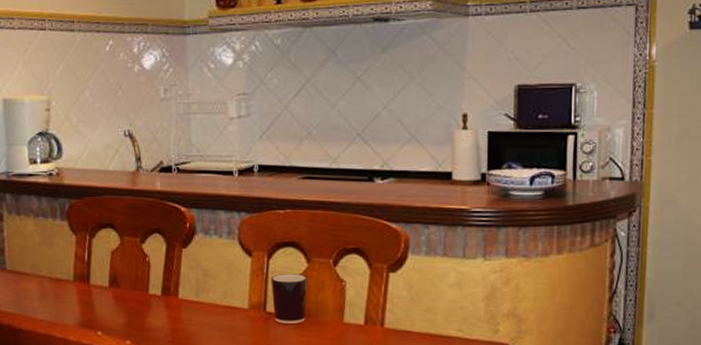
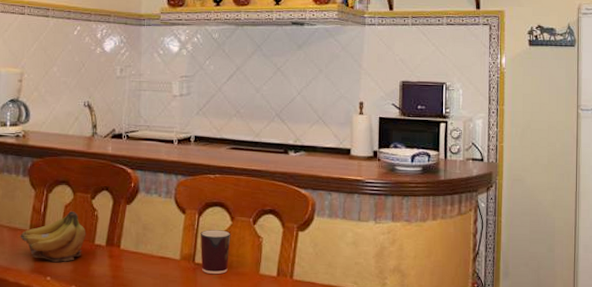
fruit: none [63,258,138,315] -> present [20,211,86,262]

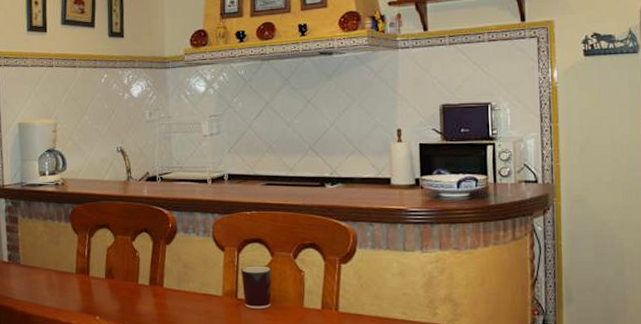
fruit: present [20,211,86,262] -> none [67,253,130,302]

